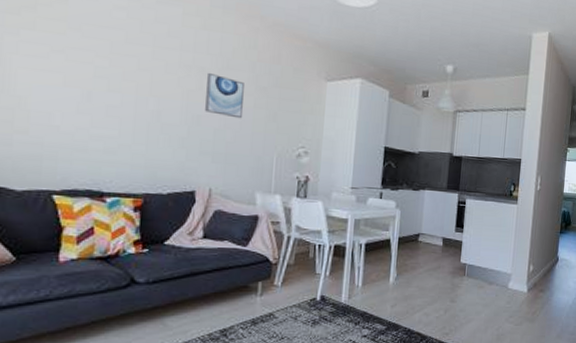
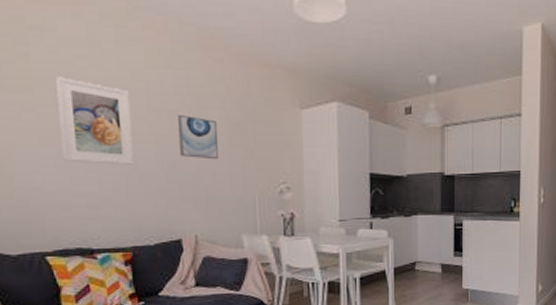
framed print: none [86,23,163,115] -> present [56,77,134,165]

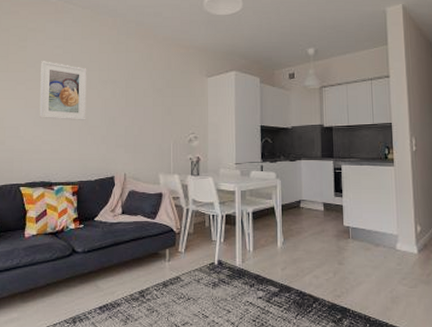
wall art: present [178,114,218,160] -> none [118,83,145,116]

